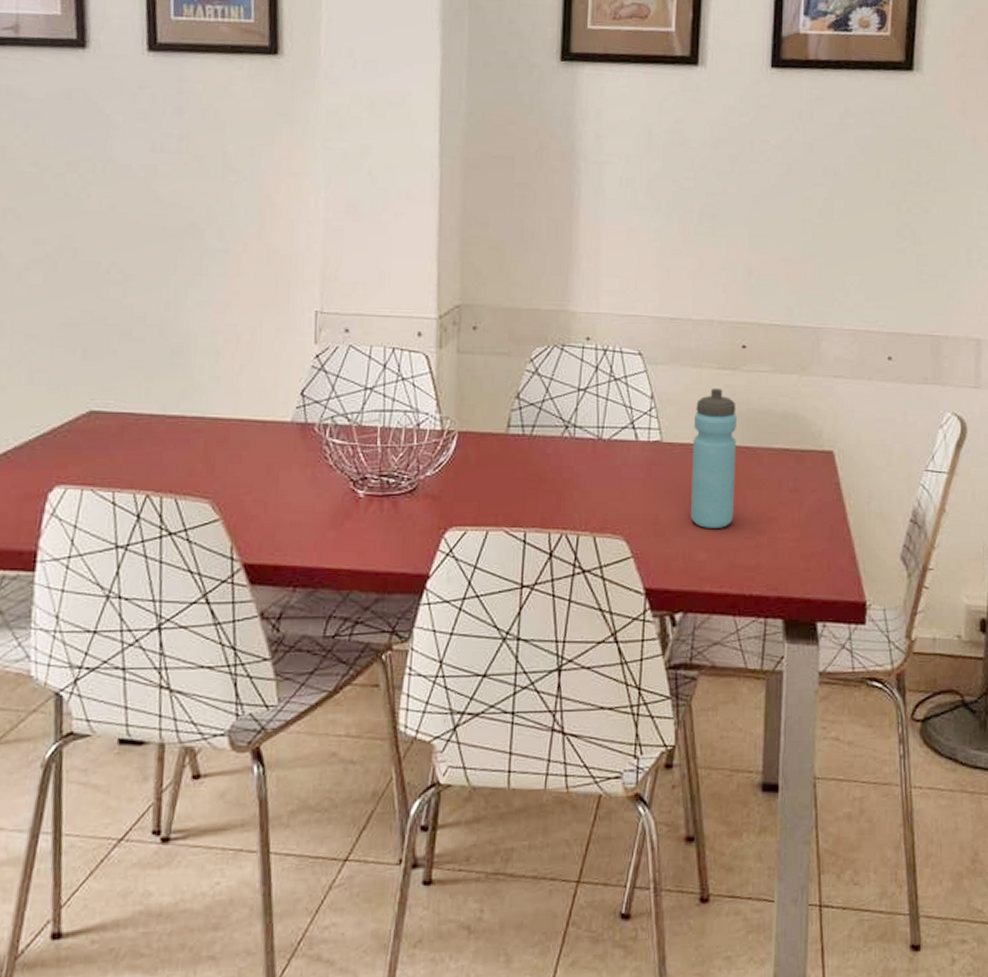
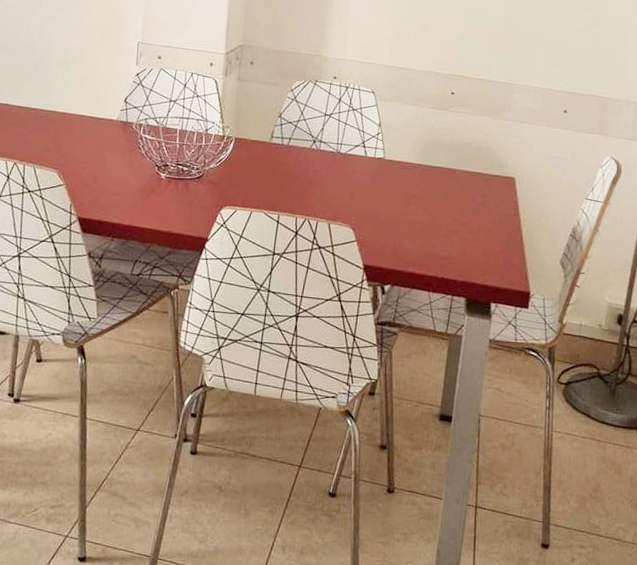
water bottle: present [690,387,738,528] -> none [401,122,443,227]

